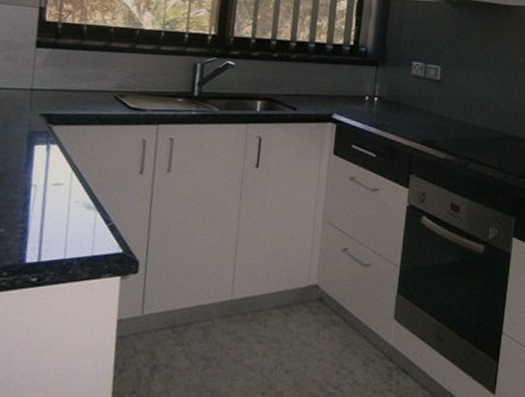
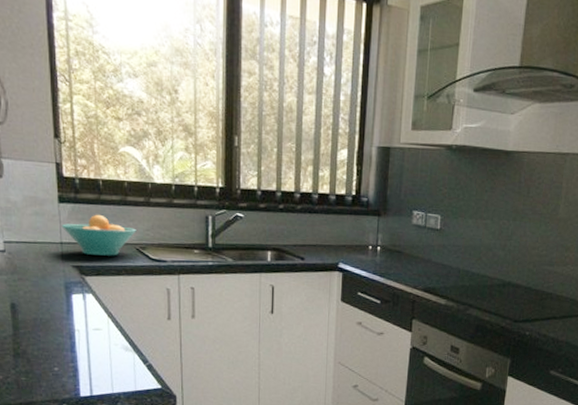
fruit bowl: none [34,60,117,104] -> present [61,214,136,256]

